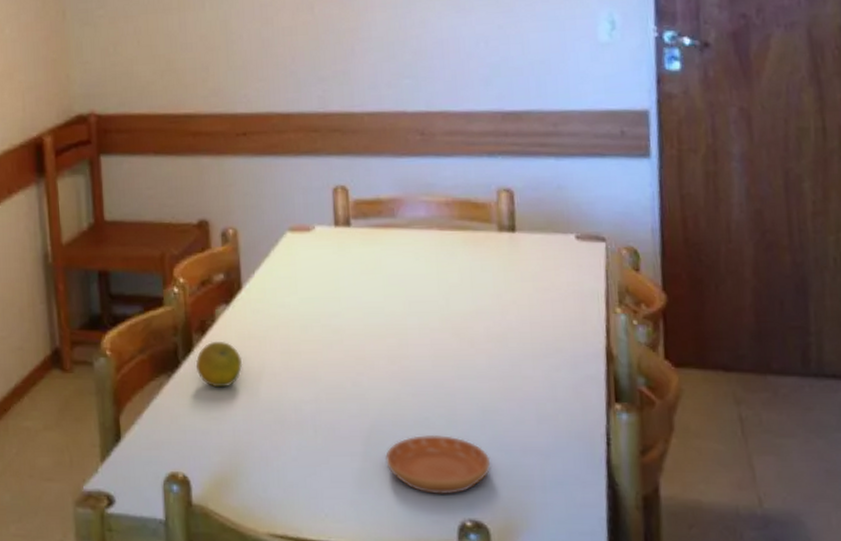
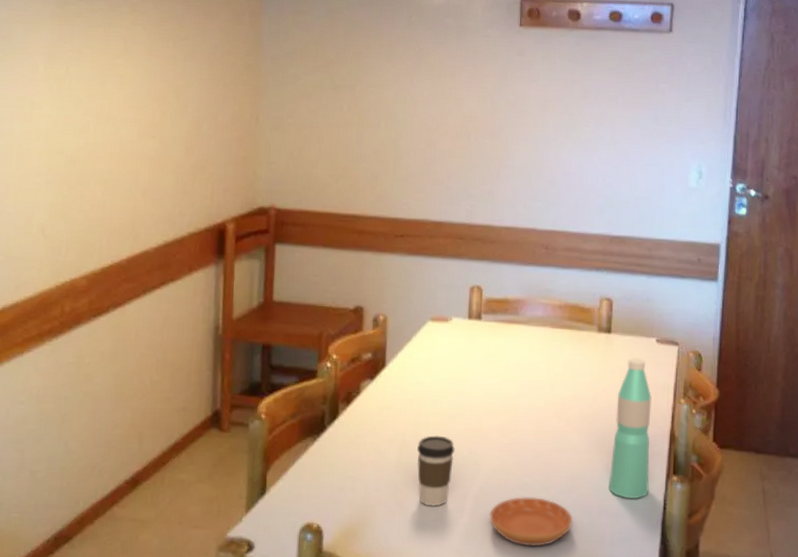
fruit: present [196,342,243,388] -> none [339,411,380,451]
coffee cup: none [289,366,335,450] -> present [417,435,455,507]
water bottle: none [531,260,585,433] -> present [608,358,652,499]

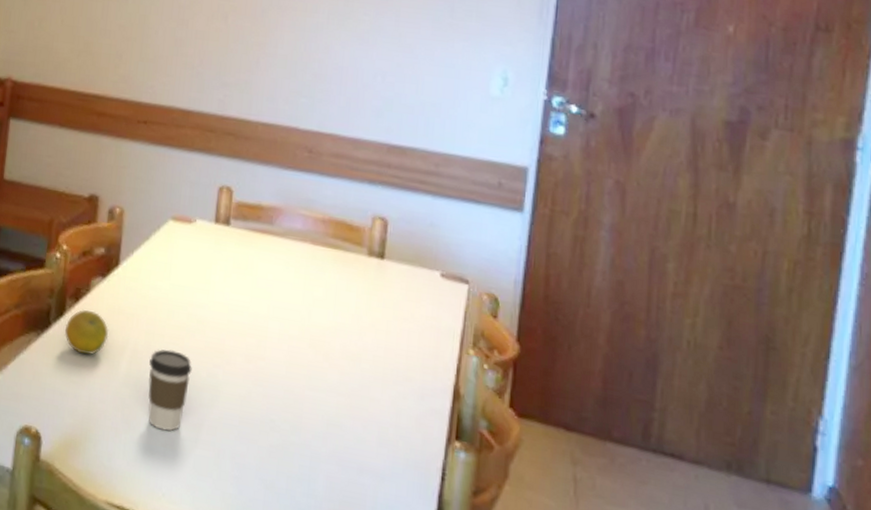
fruit: none [339,411,380,451] -> present [65,310,109,355]
saucer: present [489,497,573,547] -> none [228,435,328,499]
water bottle: present [608,358,652,499] -> none [373,291,432,462]

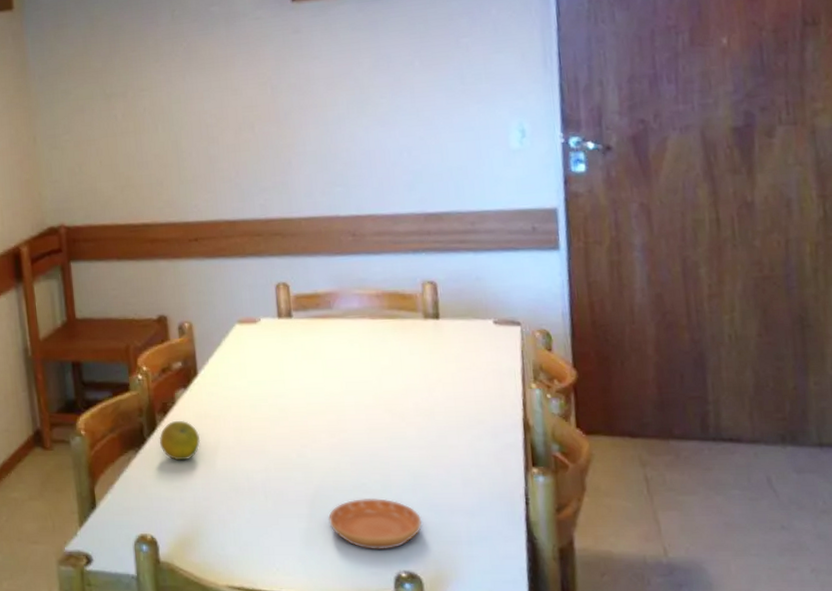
coffee cup: present [148,349,192,431] -> none [242,440,283,513]
saucer: none [228,435,328,499] -> present [328,498,423,549]

